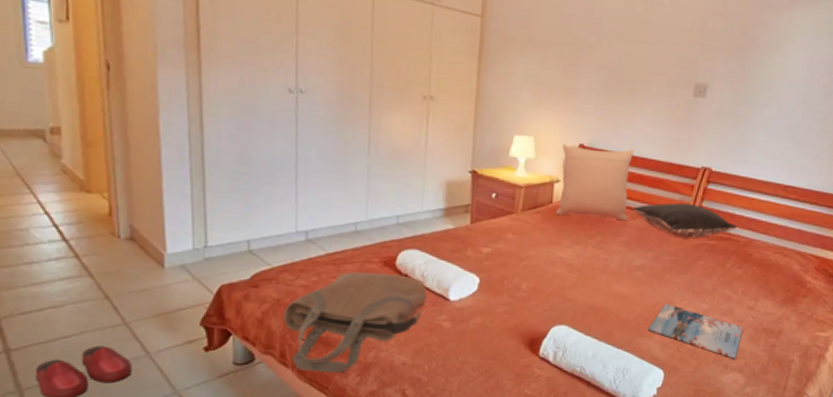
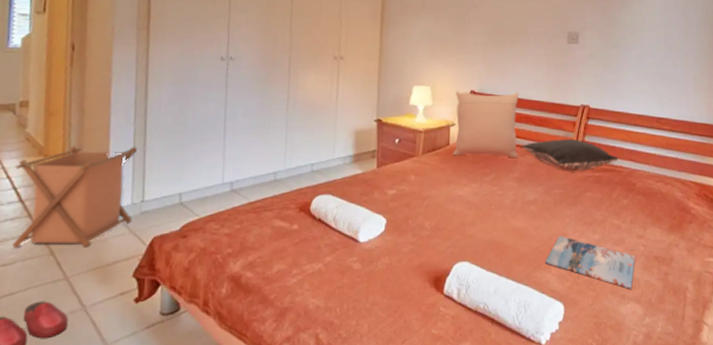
laundry basket: none [53,182,196,293] -> present [12,146,136,249]
tote bag: present [283,271,428,374] -> none [208,218,339,321]

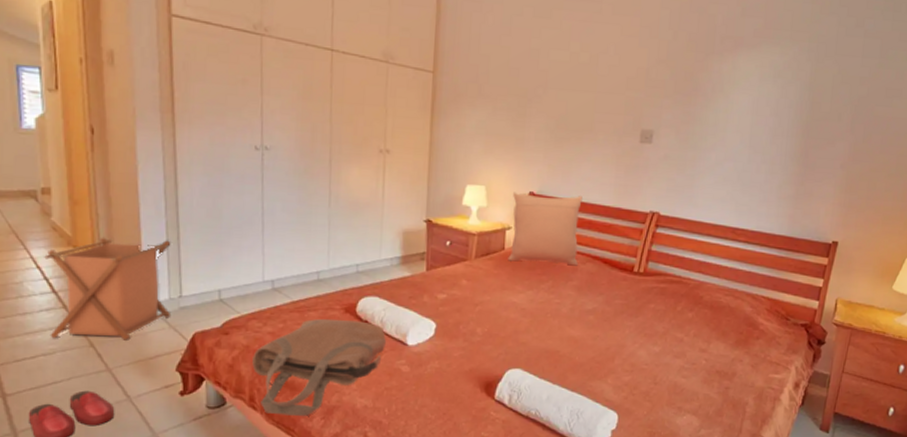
tote bag: none [208,218,339,321] -> present [252,318,387,417]
pillow: present [520,139,619,172] -> none [581,247,687,283]
magazine: present [545,236,636,289] -> none [601,346,697,402]

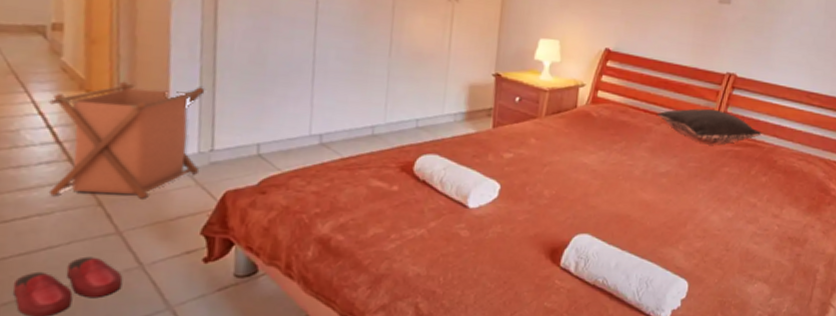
tote bag: present [252,318,387,417] -> none [291,177,446,287]
pillow: present [508,192,582,266] -> none [580,47,659,127]
pillow: none [581,247,687,283] -> present [656,108,762,146]

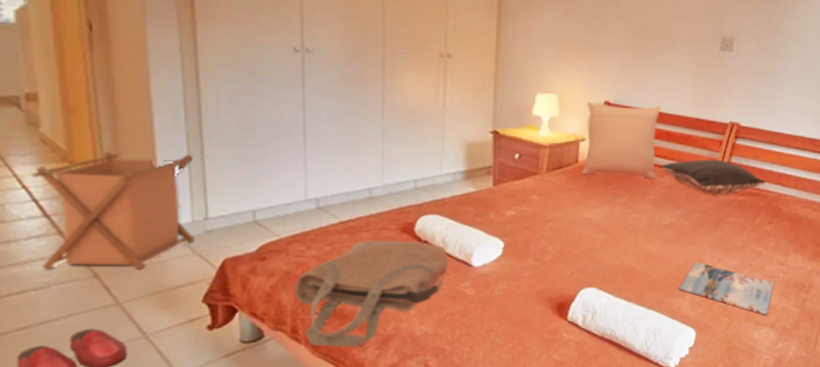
tote bag: none [291,177,446,287] -> present [294,239,450,348]
pillow: none [580,47,659,127] -> present [581,101,661,179]
magazine: none [672,211,769,269] -> present [679,262,775,315]

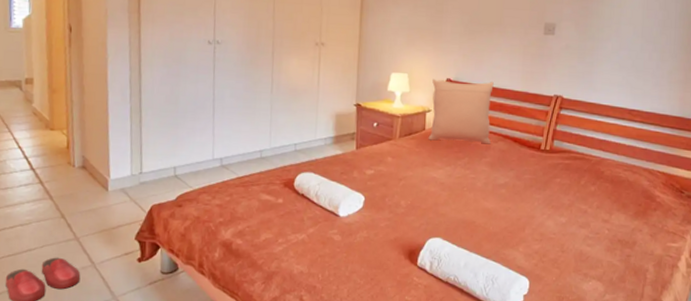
laundry basket: present [32,151,196,270] -> none [25,120,133,212]
tote bag: present [294,239,450,348] -> none [202,192,321,282]
pillow: present [659,159,766,196] -> none [493,127,589,159]
magazine: present [679,262,775,315] -> none [513,217,600,268]

